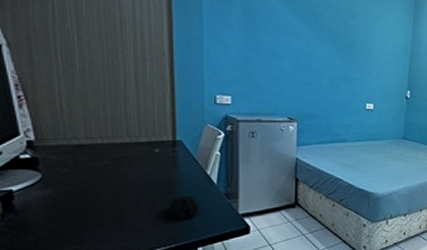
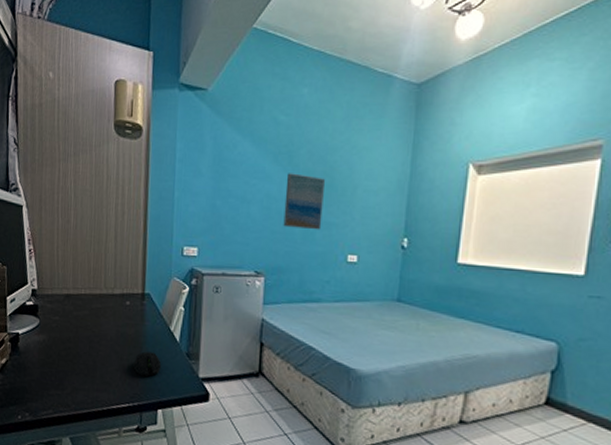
wall art: none [312,32,347,83] -> present [283,173,325,230]

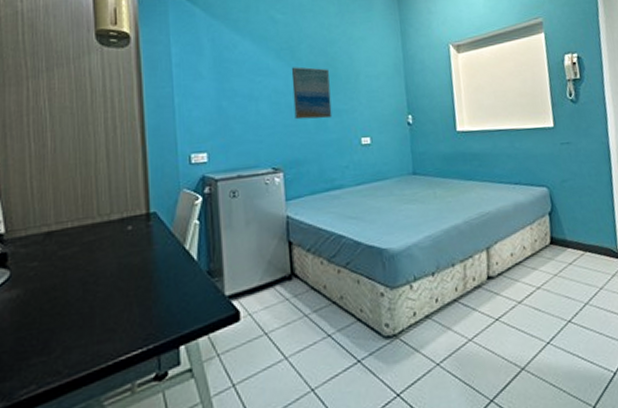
computer mouse: present [133,351,162,377] -> none [143,279,179,311]

